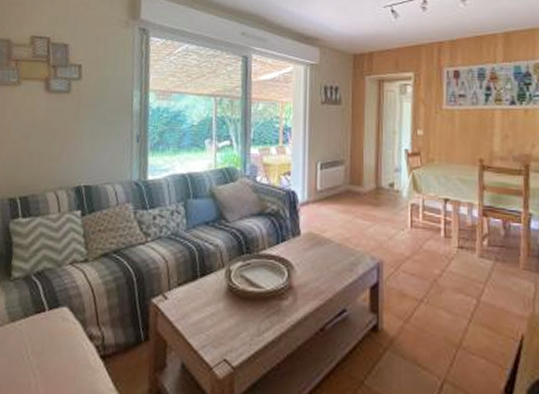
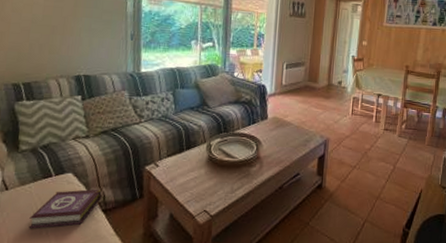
book: none [16,327,101,379] -> present [28,189,102,229]

